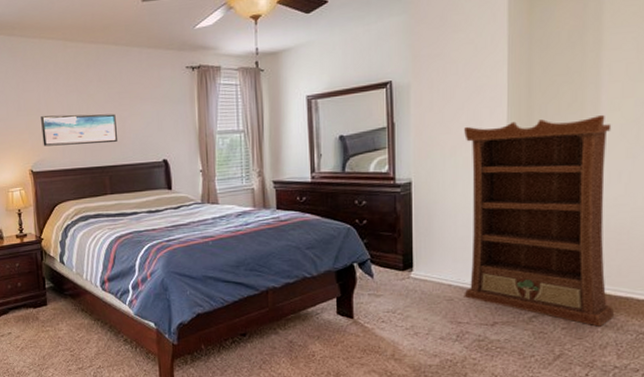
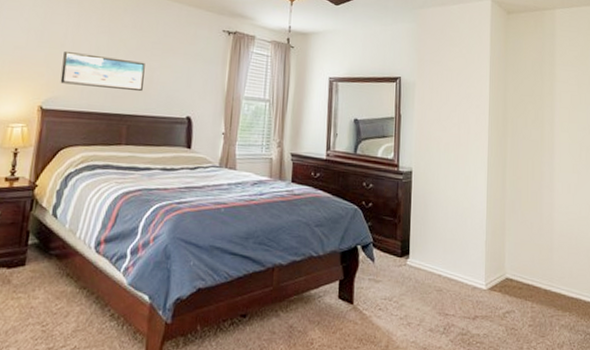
bookcase: present [464,114,615,327] -> none [451,127,569,326]

